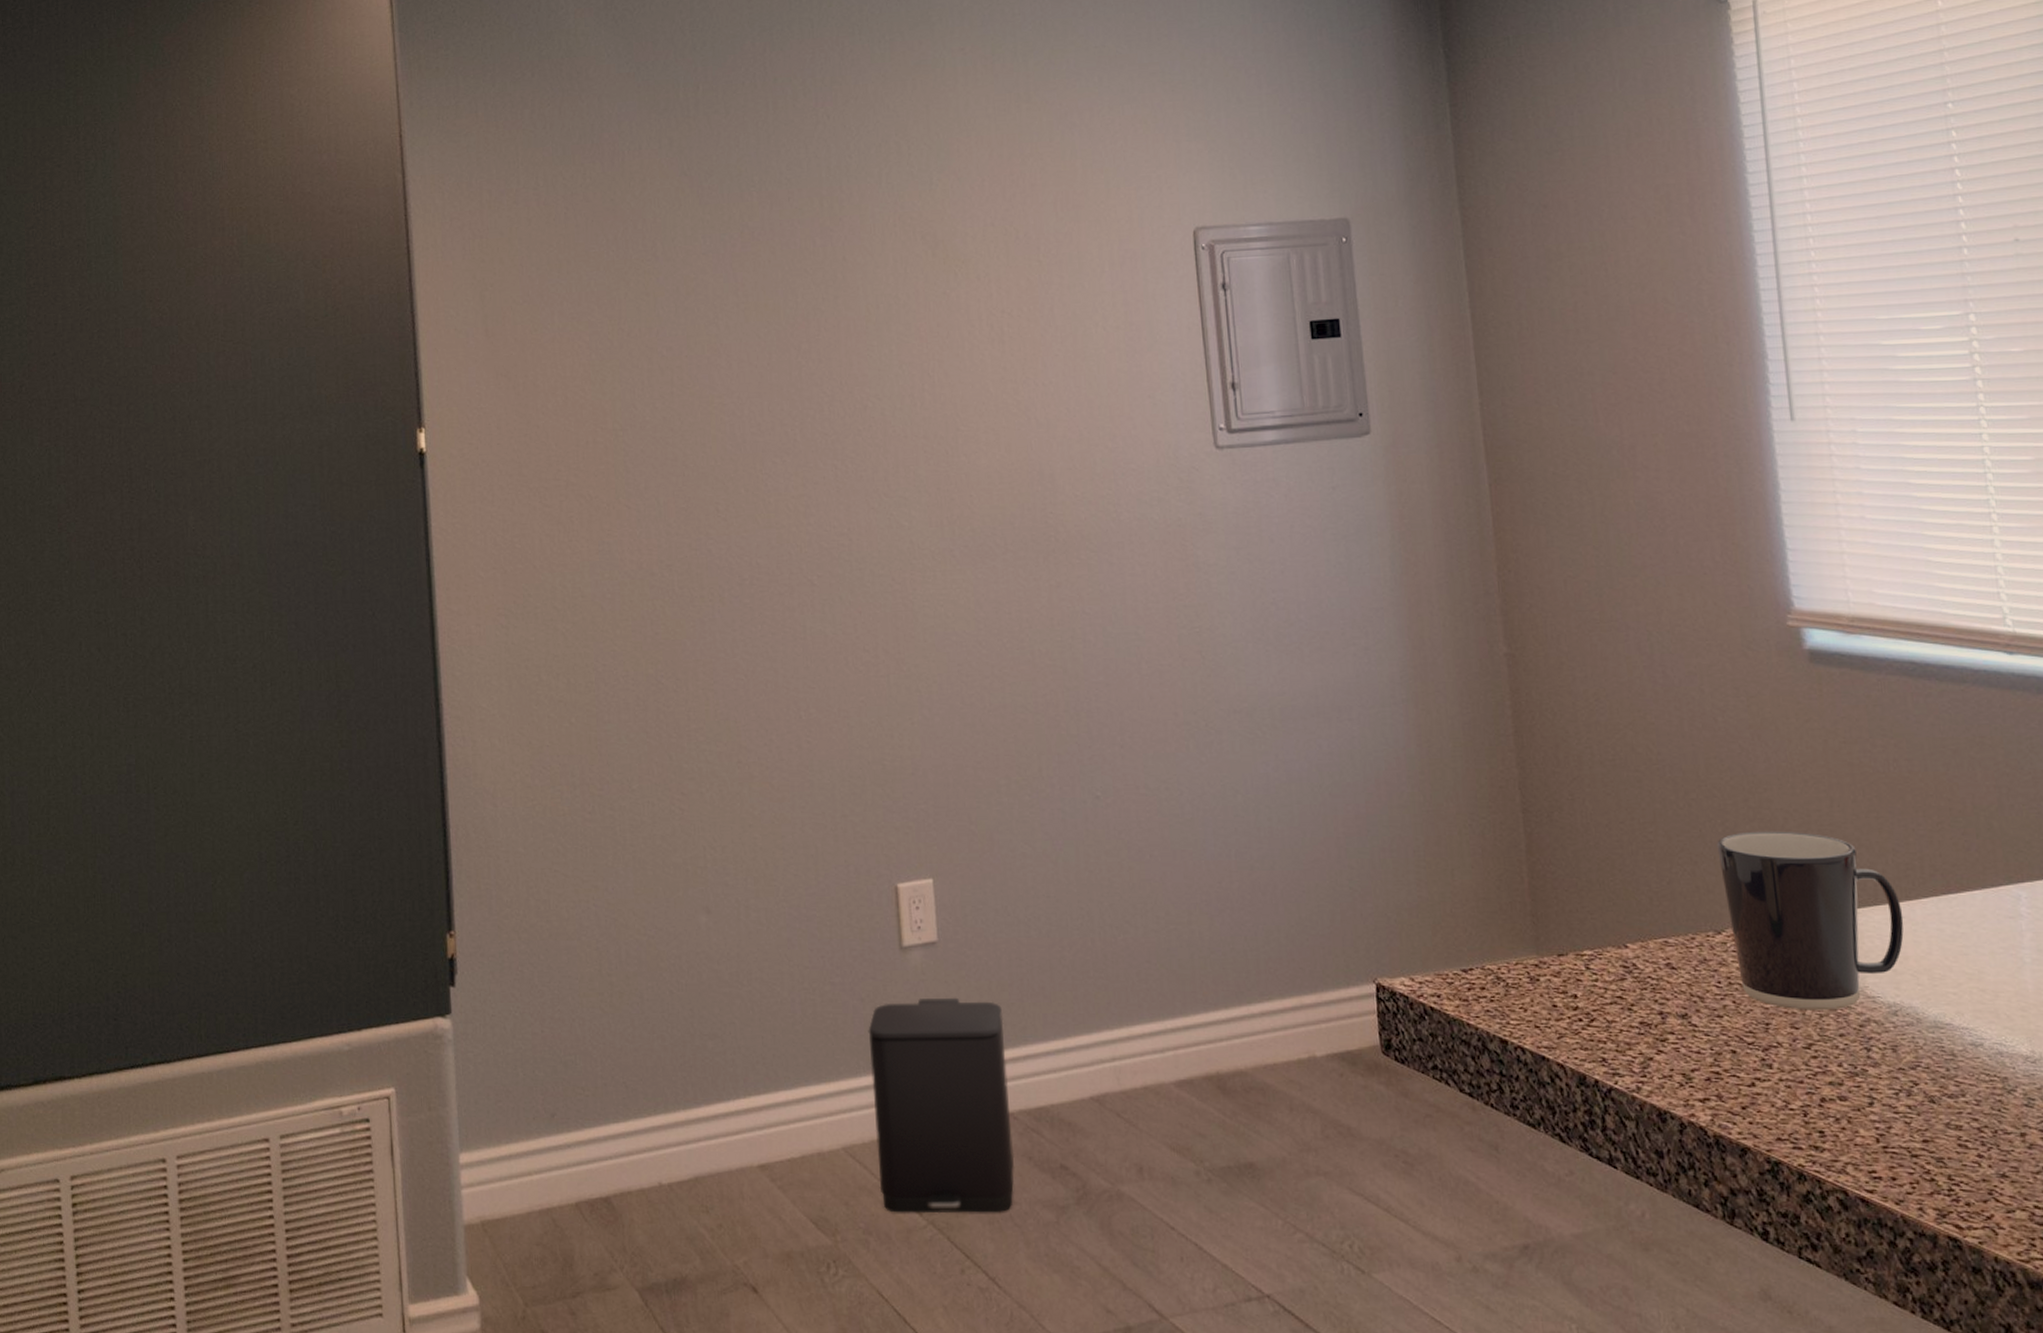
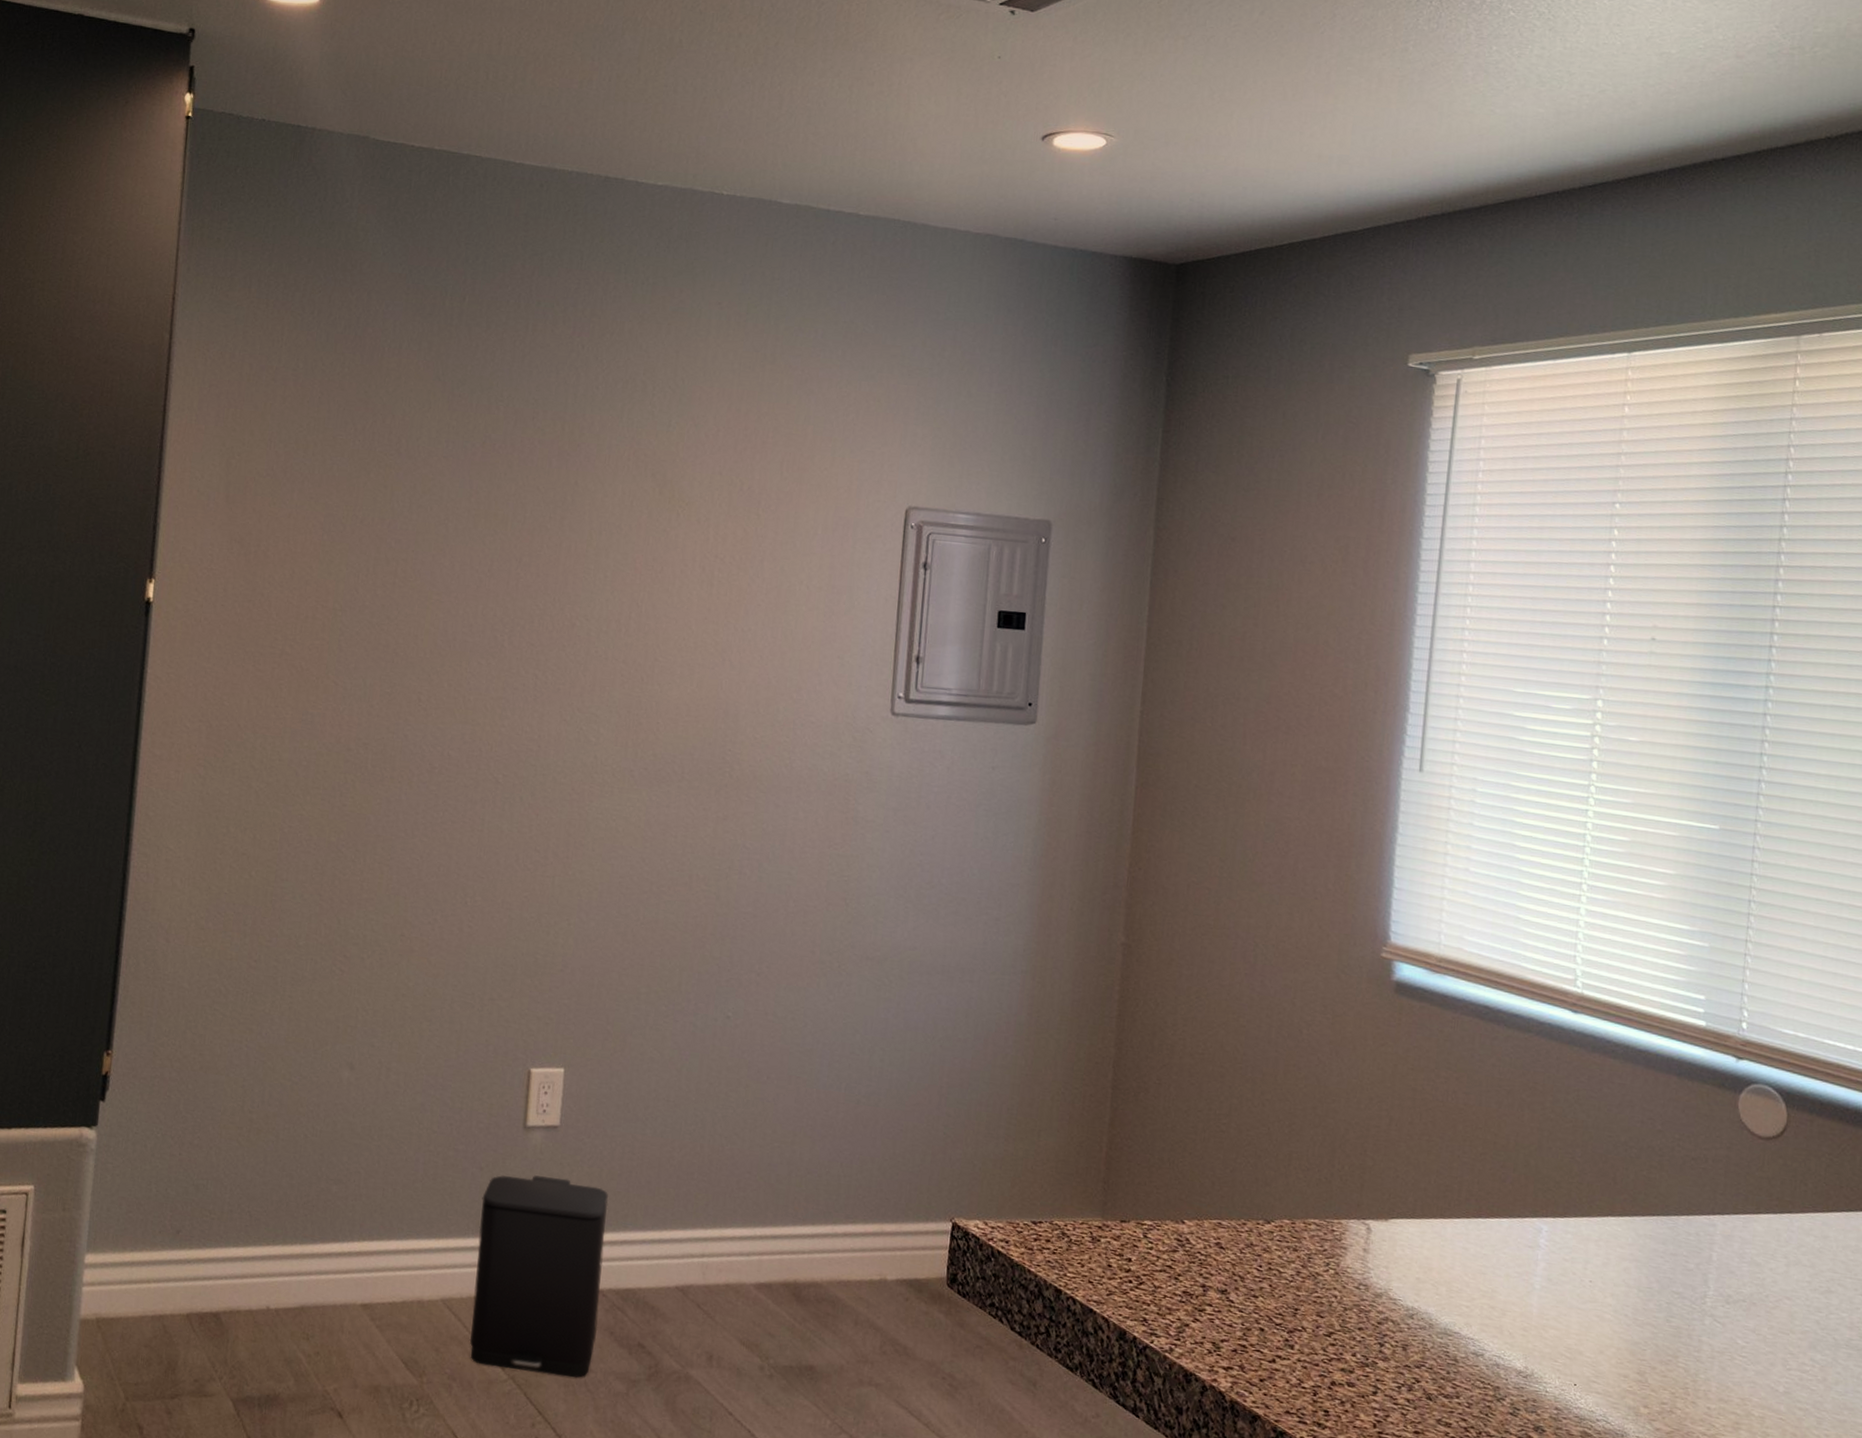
mug: present [1717,831,1904,1011] -> none [1279,1136,1436,1306]

